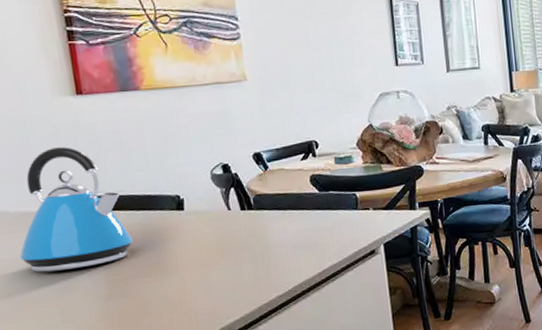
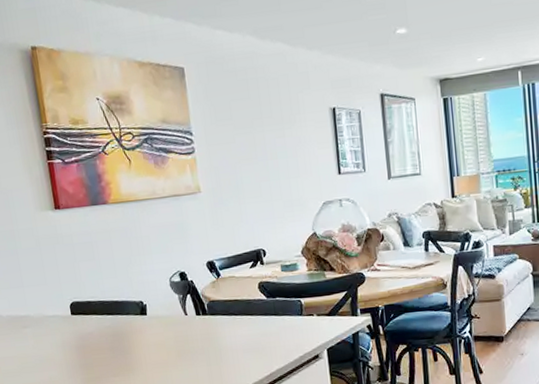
kettle: present [20,147,133,273] -> none [11,257,104,370]

